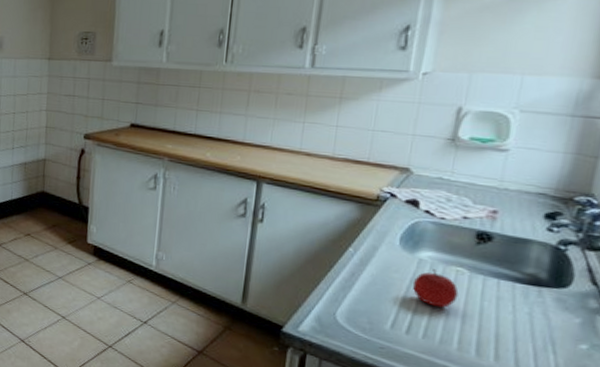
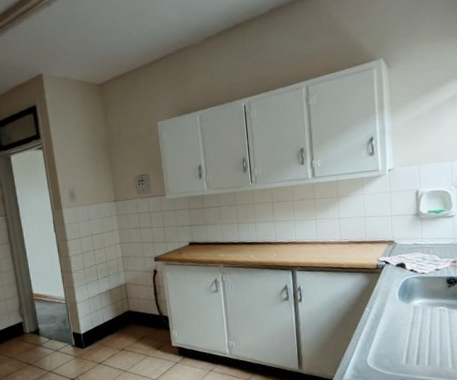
apple: present [412,269,459,308] -> none [413,312,445,340]

